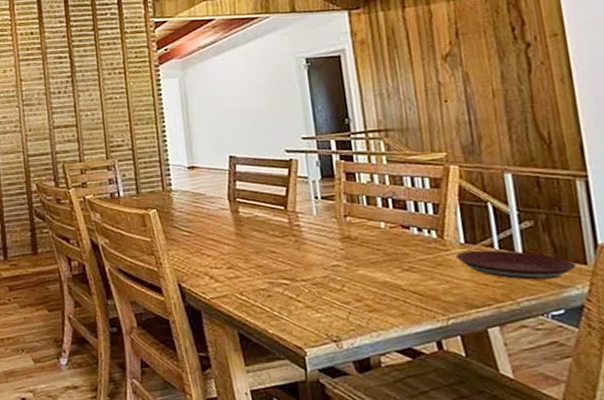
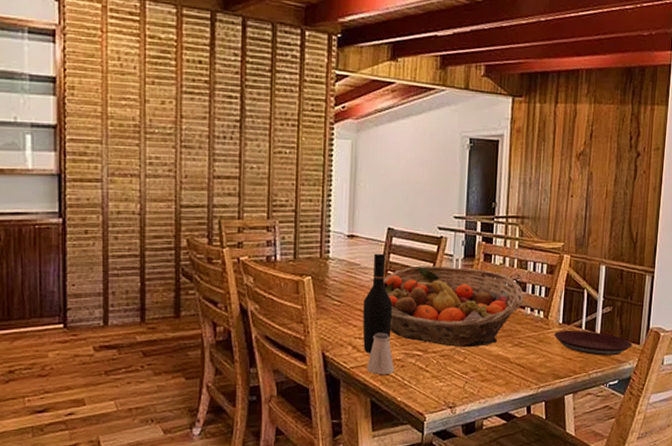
wine bottle: none [214,181,250,284] -> present [362,253,393,354]
saltshaker: none [228,261,261,305] -> present [367,332,395,374]
fruit basket: none [233,189,406,275] -> present [383,265,524,348]

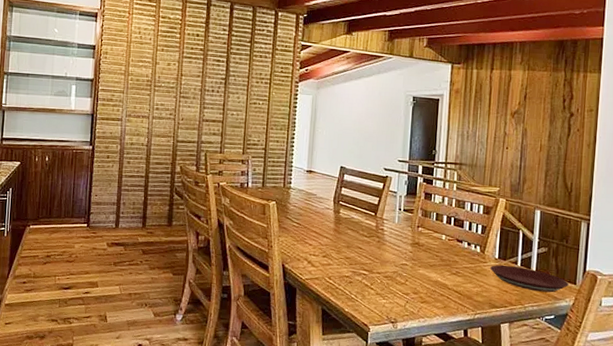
wine bottle: present [362,253,393,354] -> none [317,186,343,269]
saltshaker: present [367,332,395,374] -> none [320,251,343,288]
fruit basket: present [383,265,524,348] -> none [335,199,462,272]

